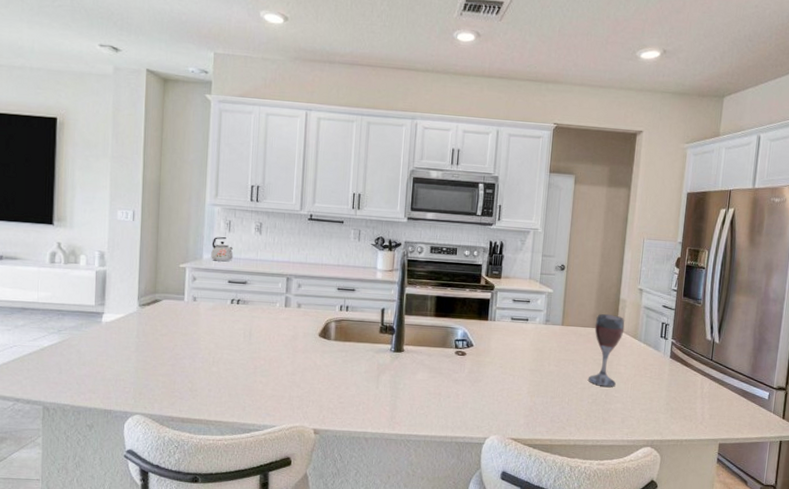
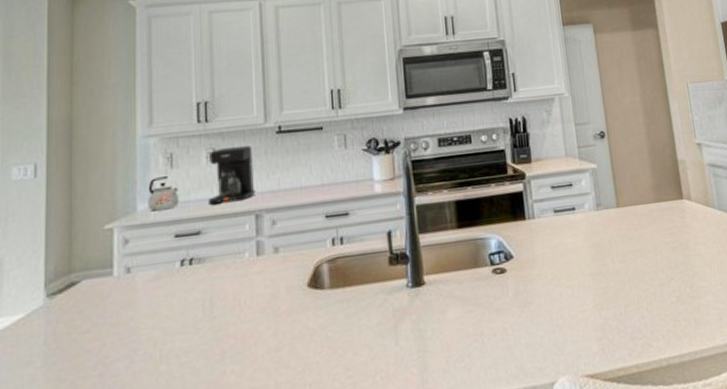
coffee maker: none [254,224,289,266] -> present [209,146,256,205]
cup: present [588,314,625,387] -> none [655,181,699,277]

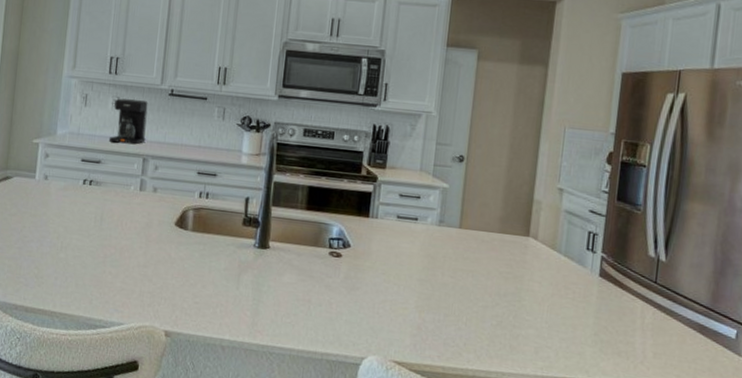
kettle: present [146,176,180,212] -> none [64,111,89,139]

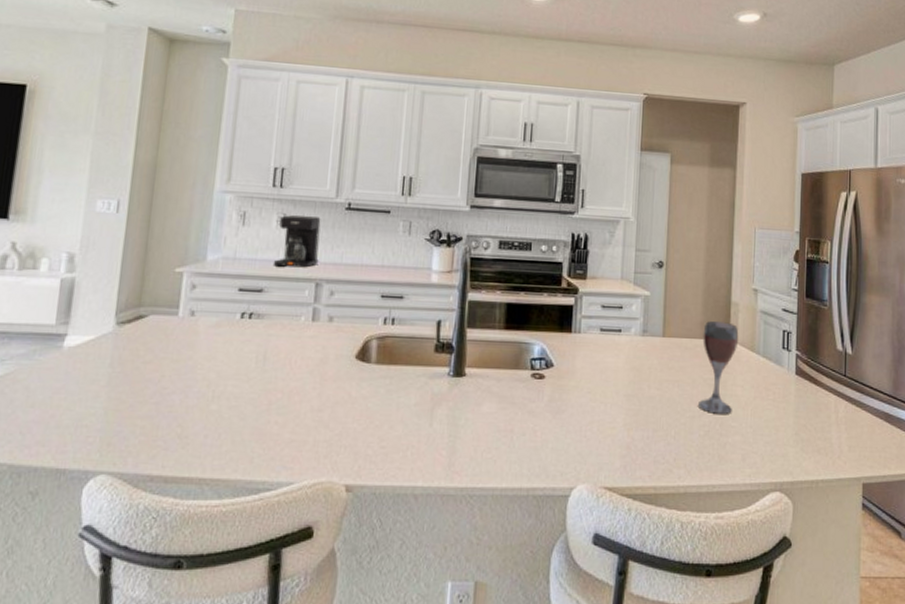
cup: none [492,216,540,307] -> present [698,321,739,414]

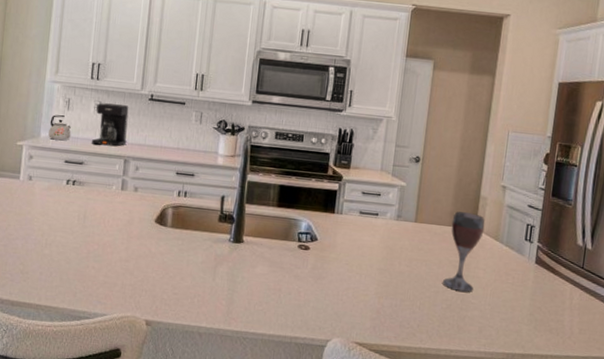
kettle: none [216,232,248,264] -> present [47,115,72,141]

